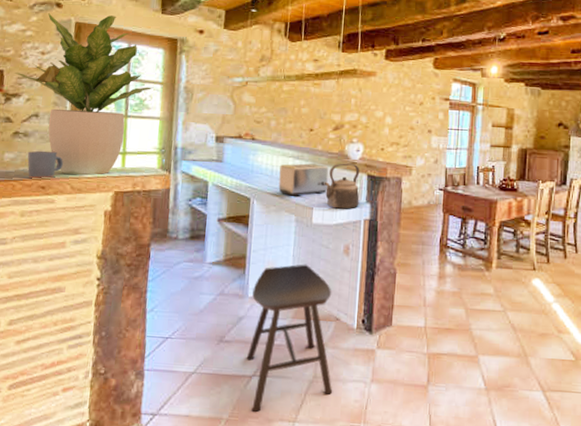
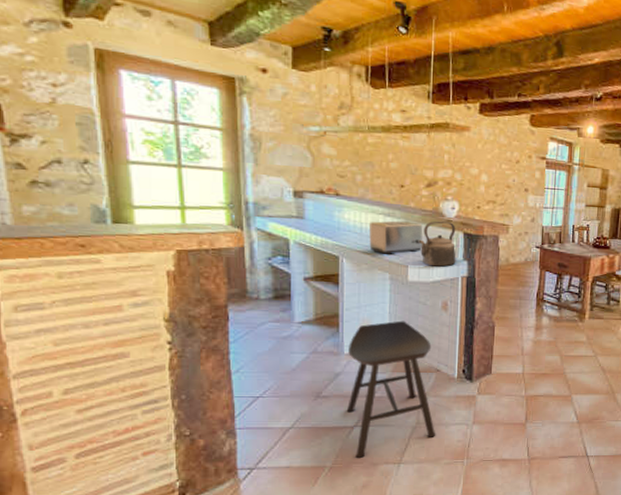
potted plant: present [15,12,154,176] -> none [18,32,211,233]
mug: present [27,150,63,179] -> none [54,203,105,236]

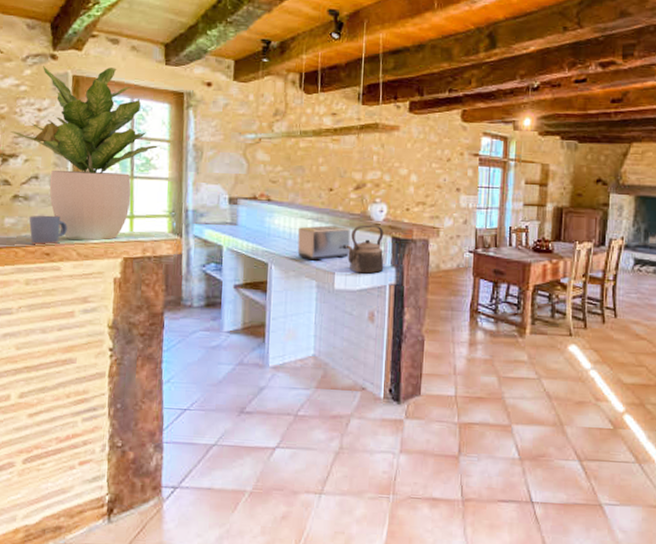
potted plant: none [18,32,211,233] -> present [11,65,160,241]
mug: none [54,203,105,236] -> present [29,215,67,245]
stool: present [346,320,436,459] -> none [268,331,360,485]

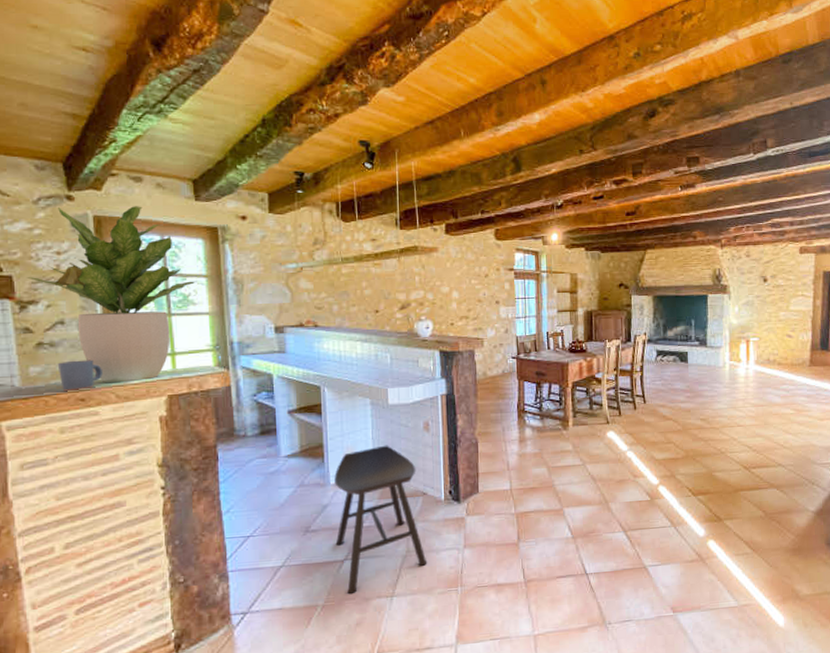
stool: none [268,331,360,485] -> present [334,445,427,595]
toaster: present [297,225,350,261] -> none [348,345,400,380]
kettle: present [346,224,384,274] -> none [396,341,434,387]

